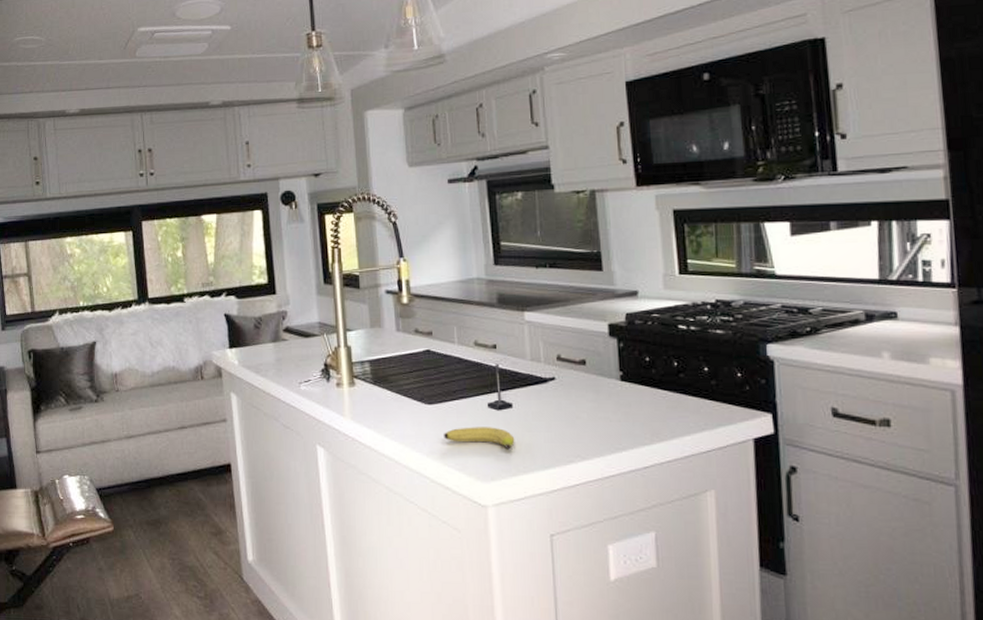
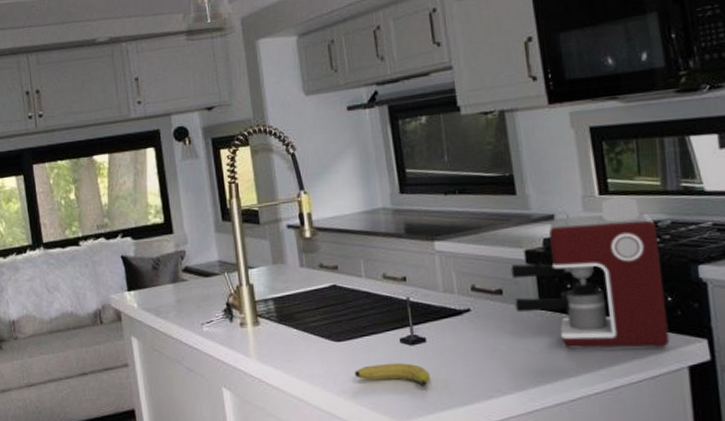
coffee maker: none [594,277,738,420] -> present [510,196,670,349]

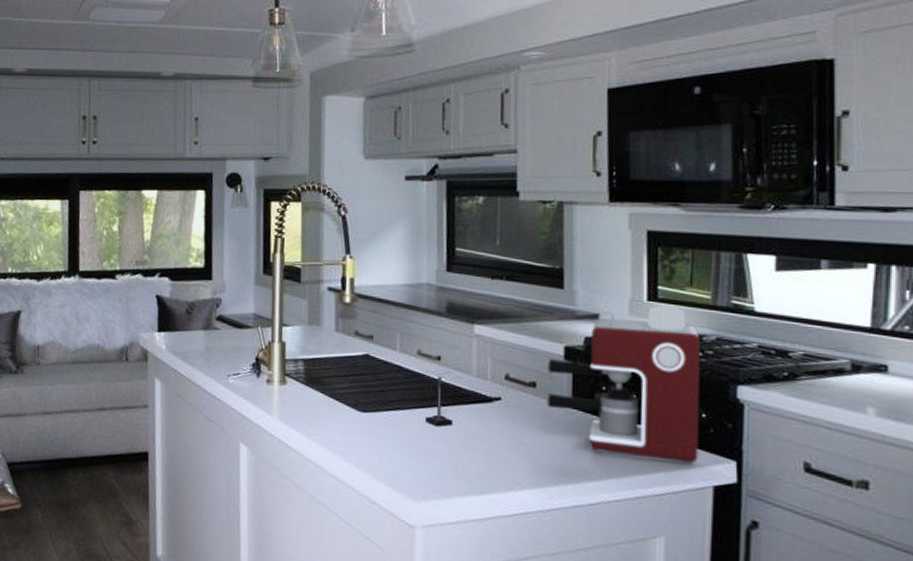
fruit: present [355,363,431,386] -> none [376,440,452,470]

